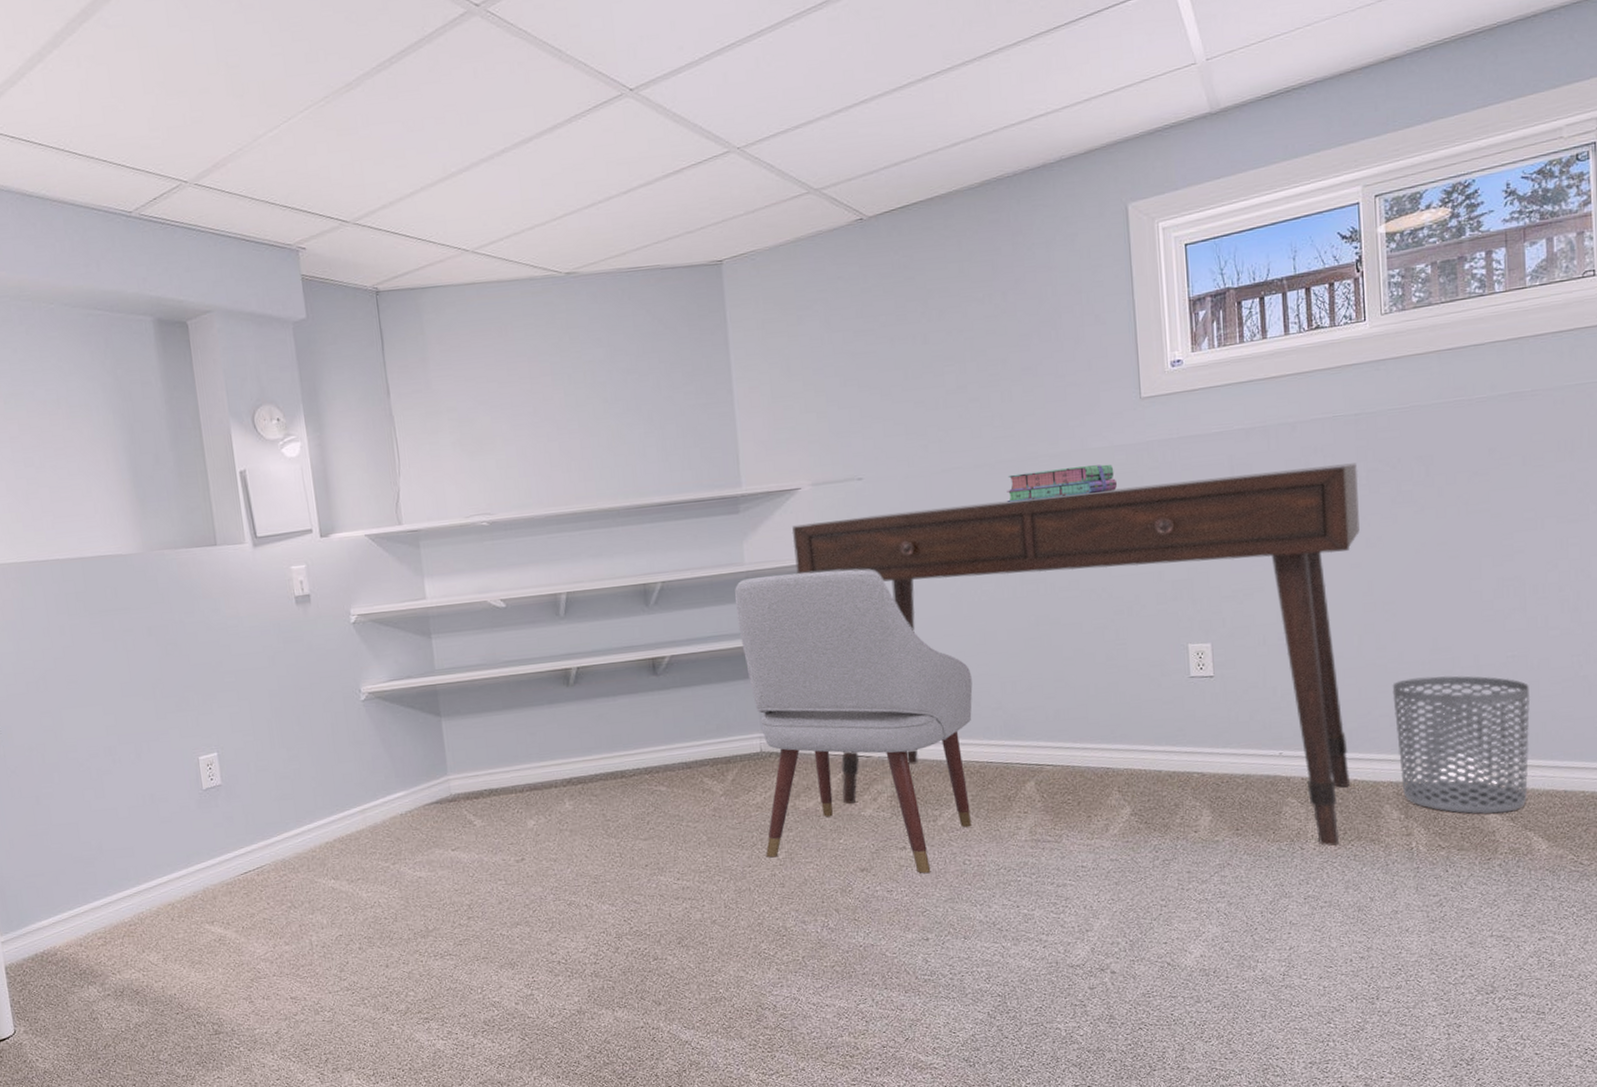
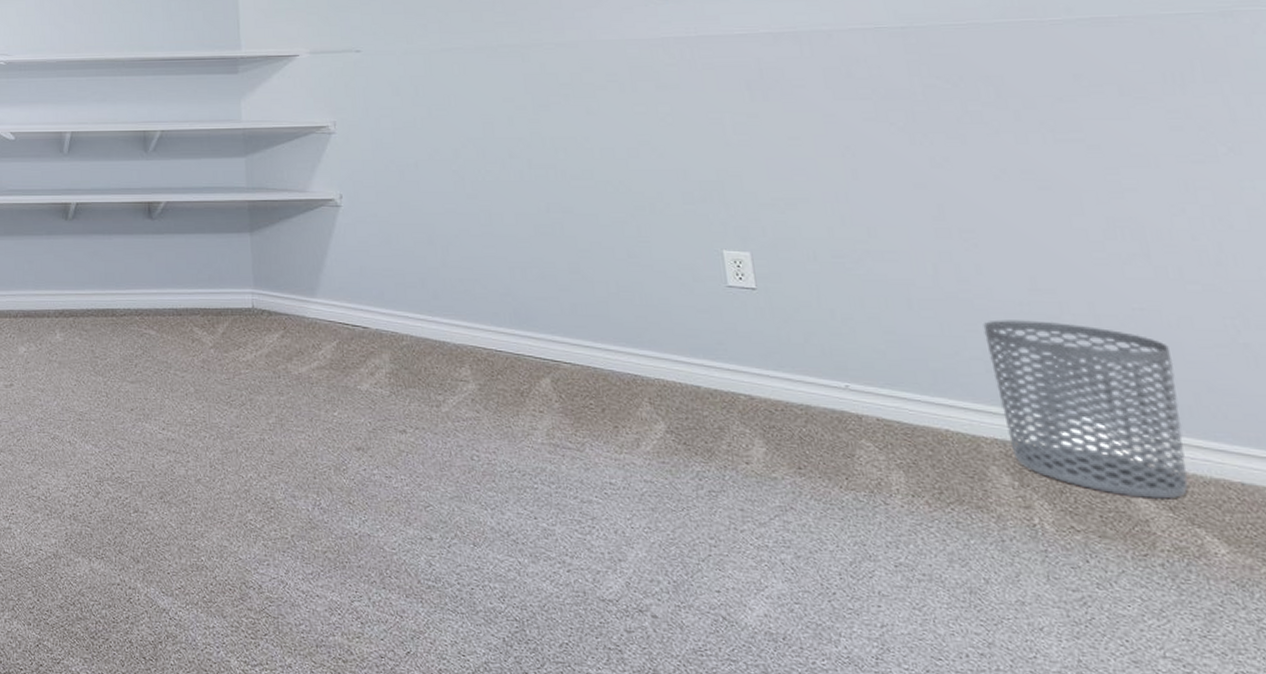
chair: present [734,569,973,874] -> none [231,134,479,464]
desk: present [792,463,1360,846] -> none [289,77,942,506]
stack of books: present [1006,464,1118,503] -> none [510,57,631,87]

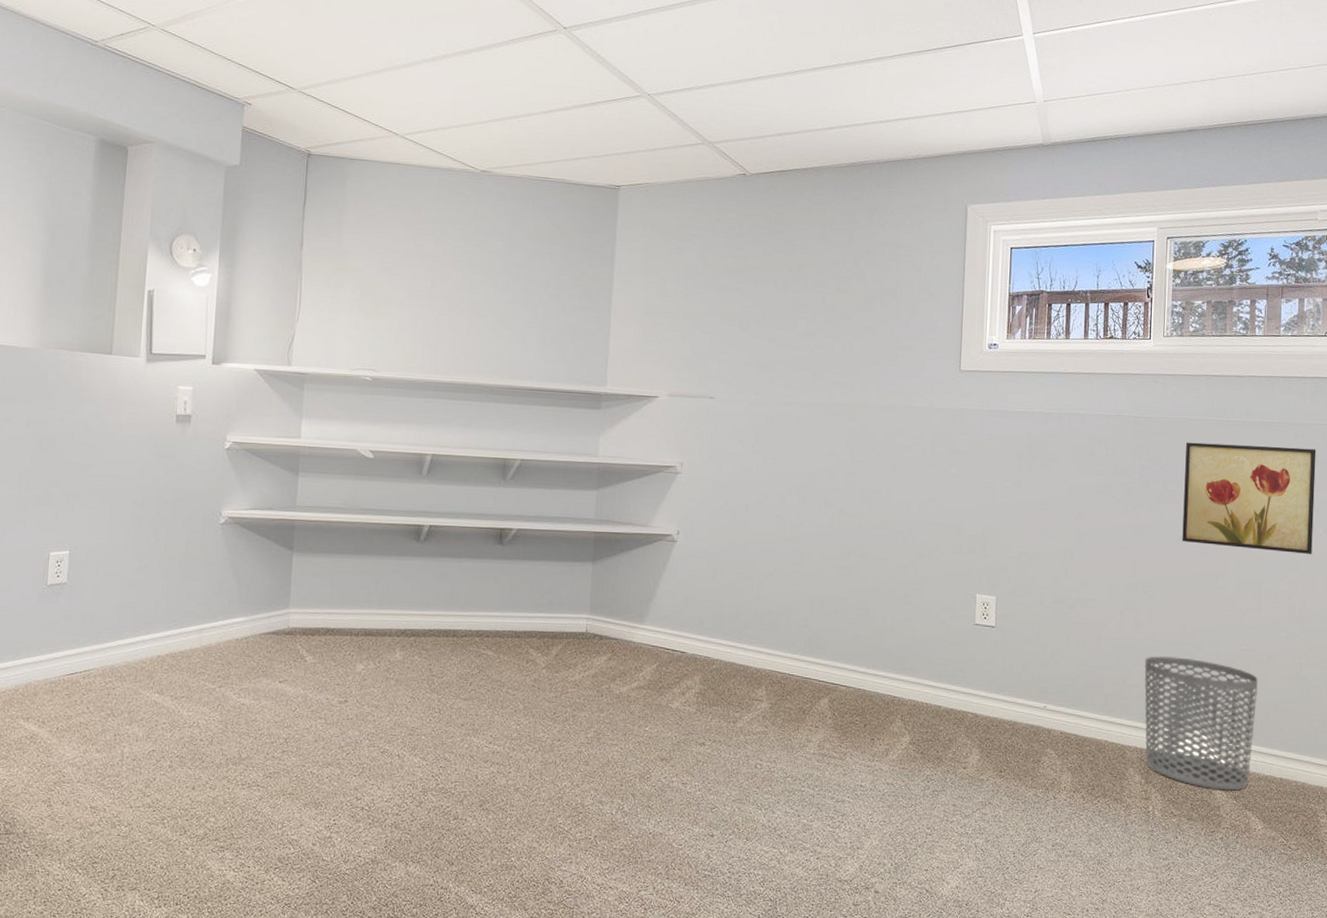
wall art: none [983,45,1217,180] -> present [1182,442,1316,554]

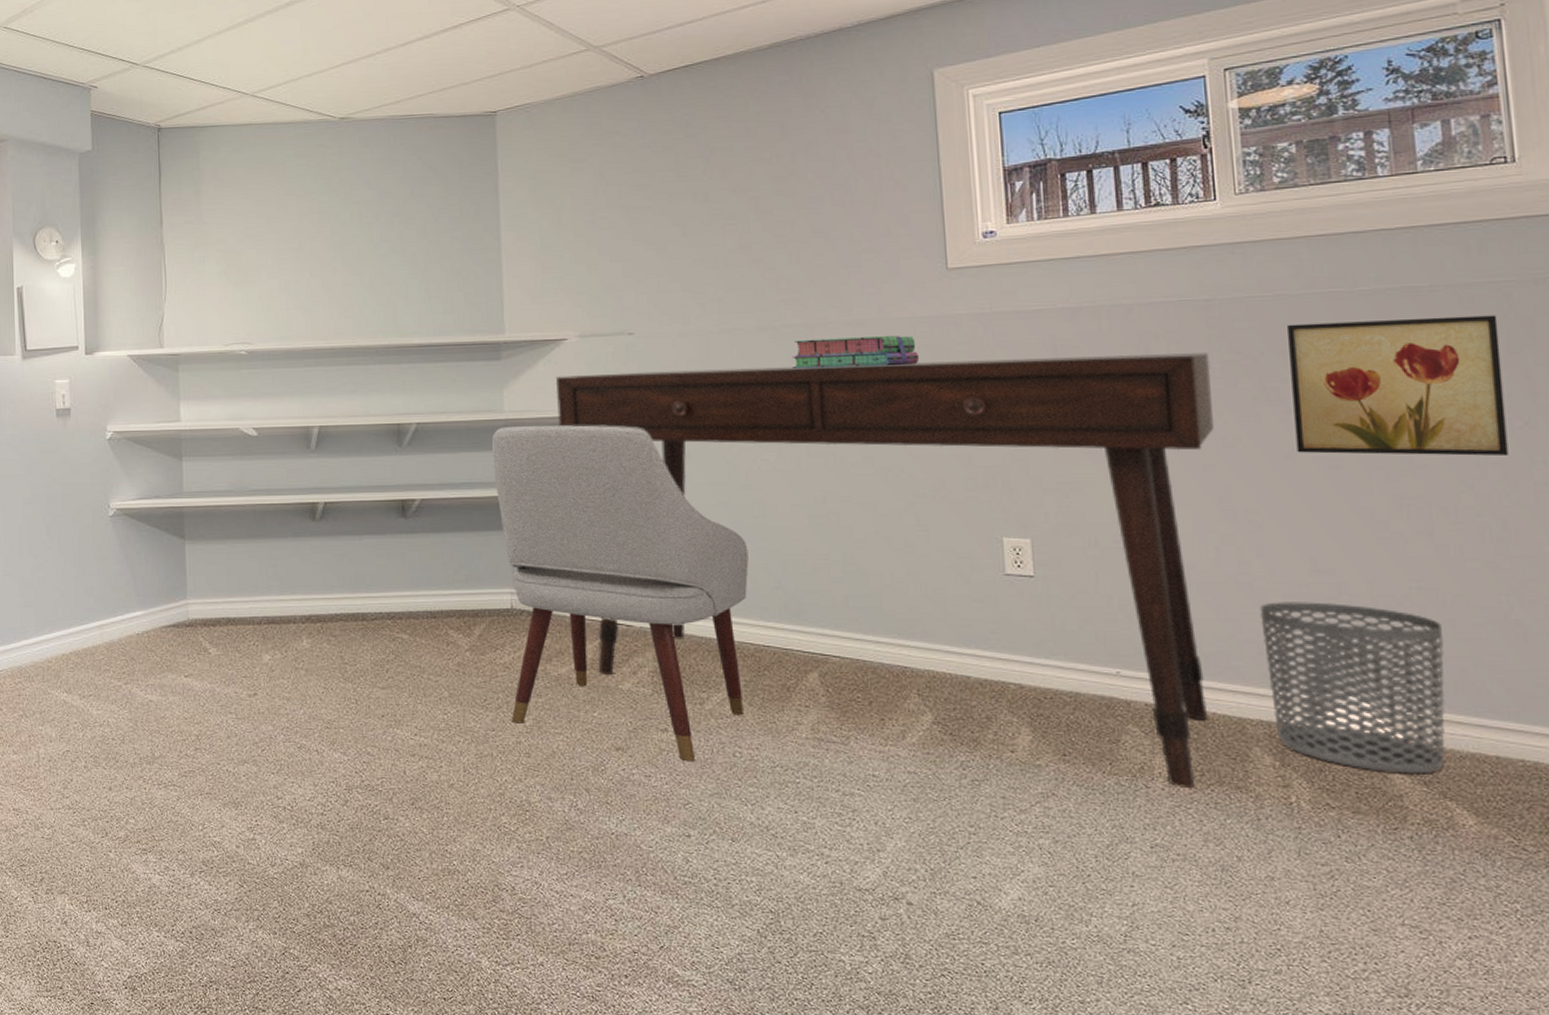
chair: none [575,469,785,772] -> present [491,425,749,762]
desk: none [643,429,1133,799] -> present [555,353,1214,788]
stack of books: none [836,417,932,447] -> present [792,335,920,370]

